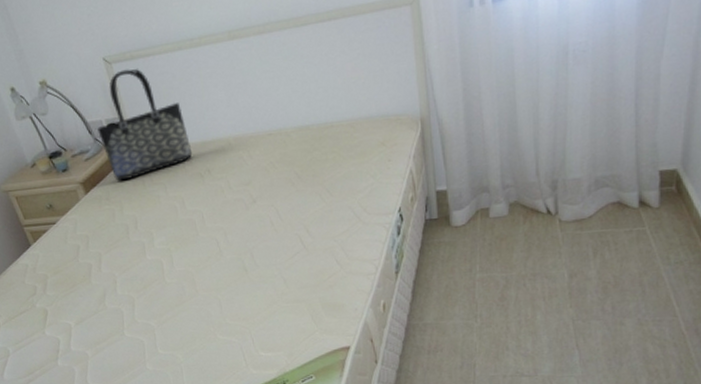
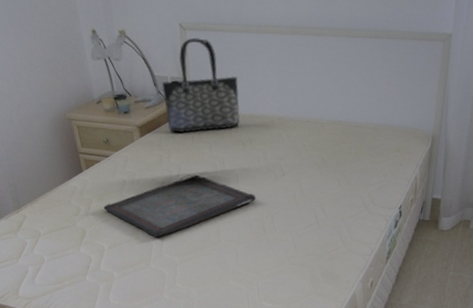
serving tray: none [61,222,229,302] -> present [103,174,256,237]

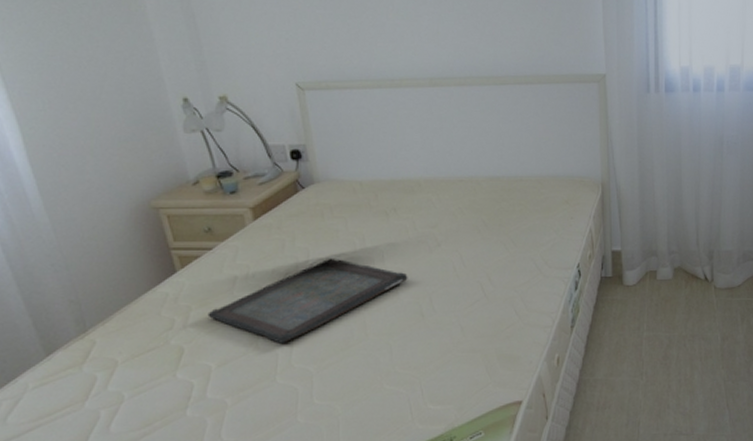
tote bag: present [162,37,240,133] -> none [279,98,380,210]

